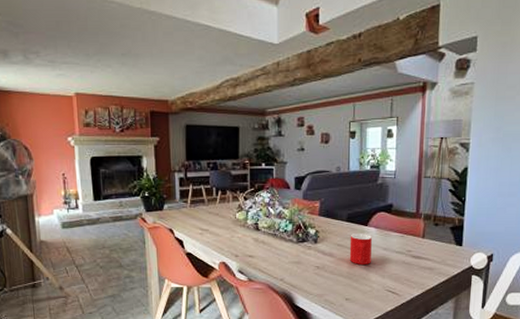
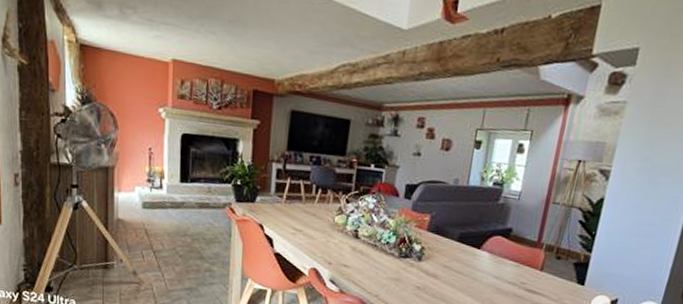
cup: present [349,234,372,265] -> none [454,255,484,292]

